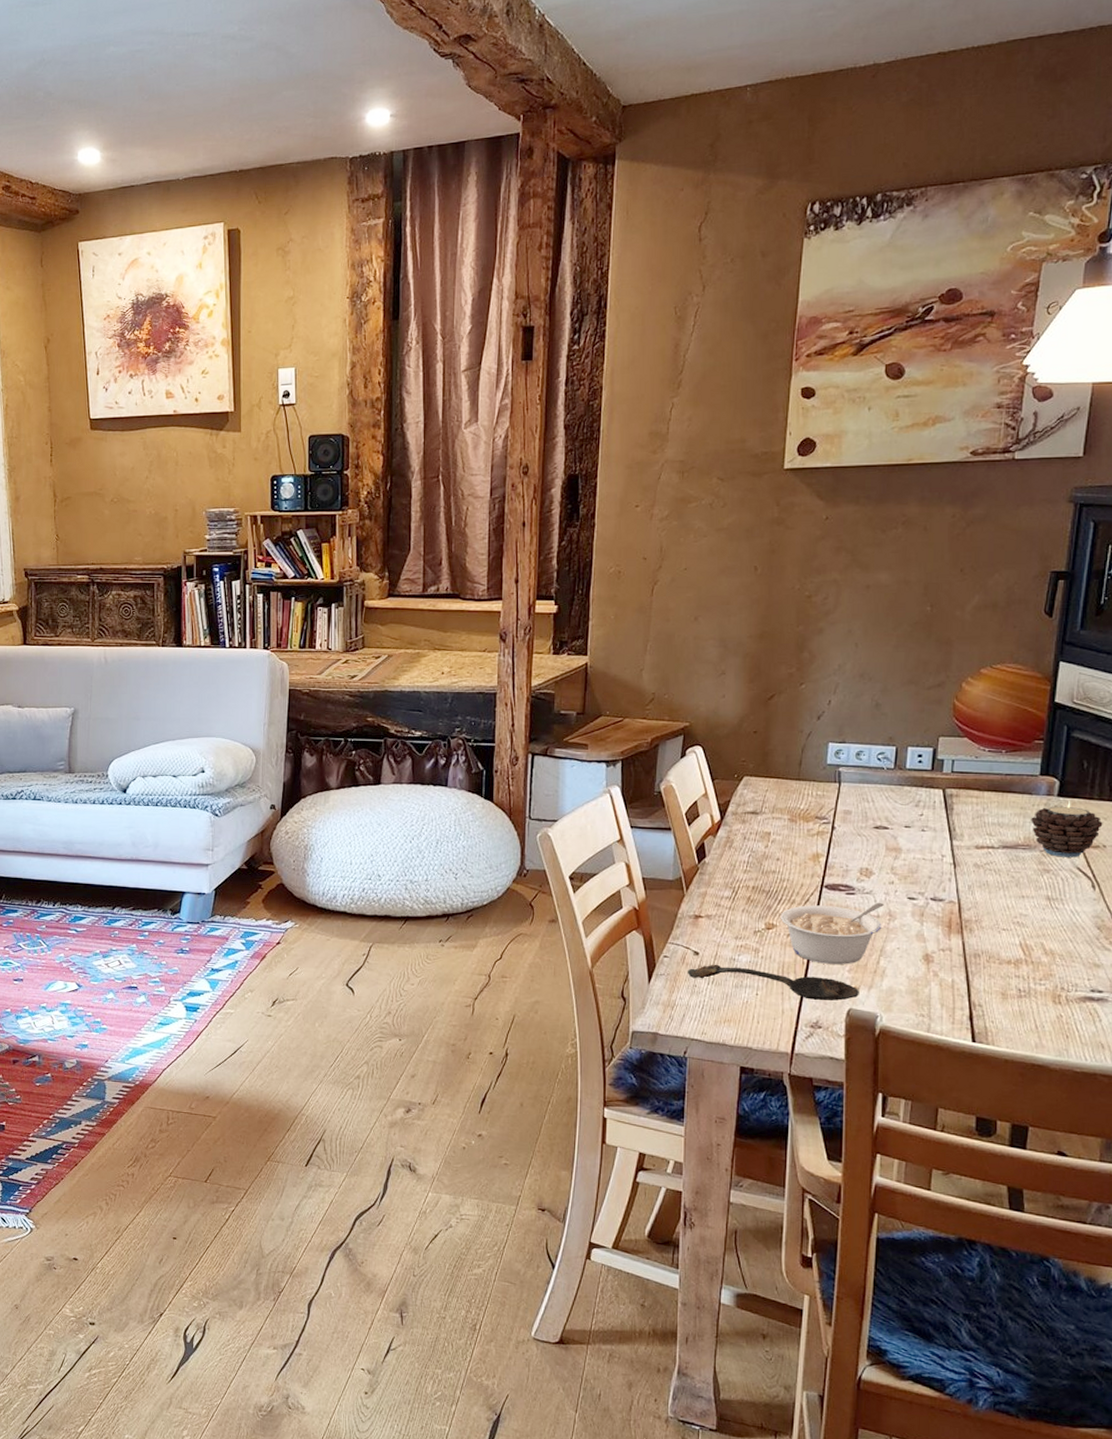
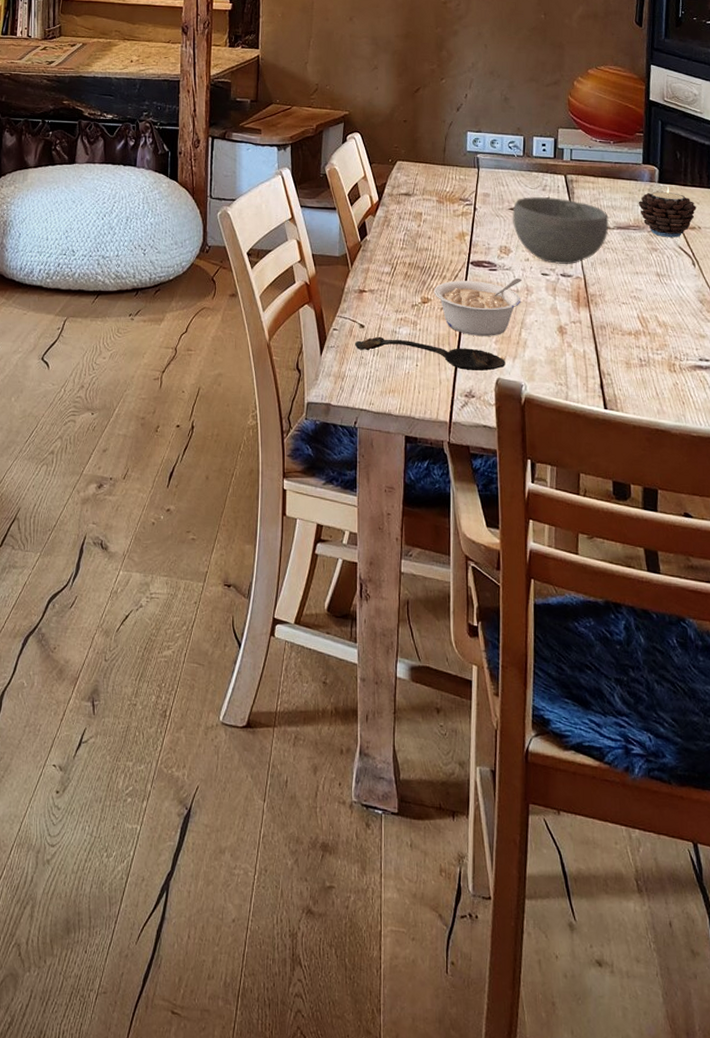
bowl: none [877,814,993,887] -> present [512,197,609,264]

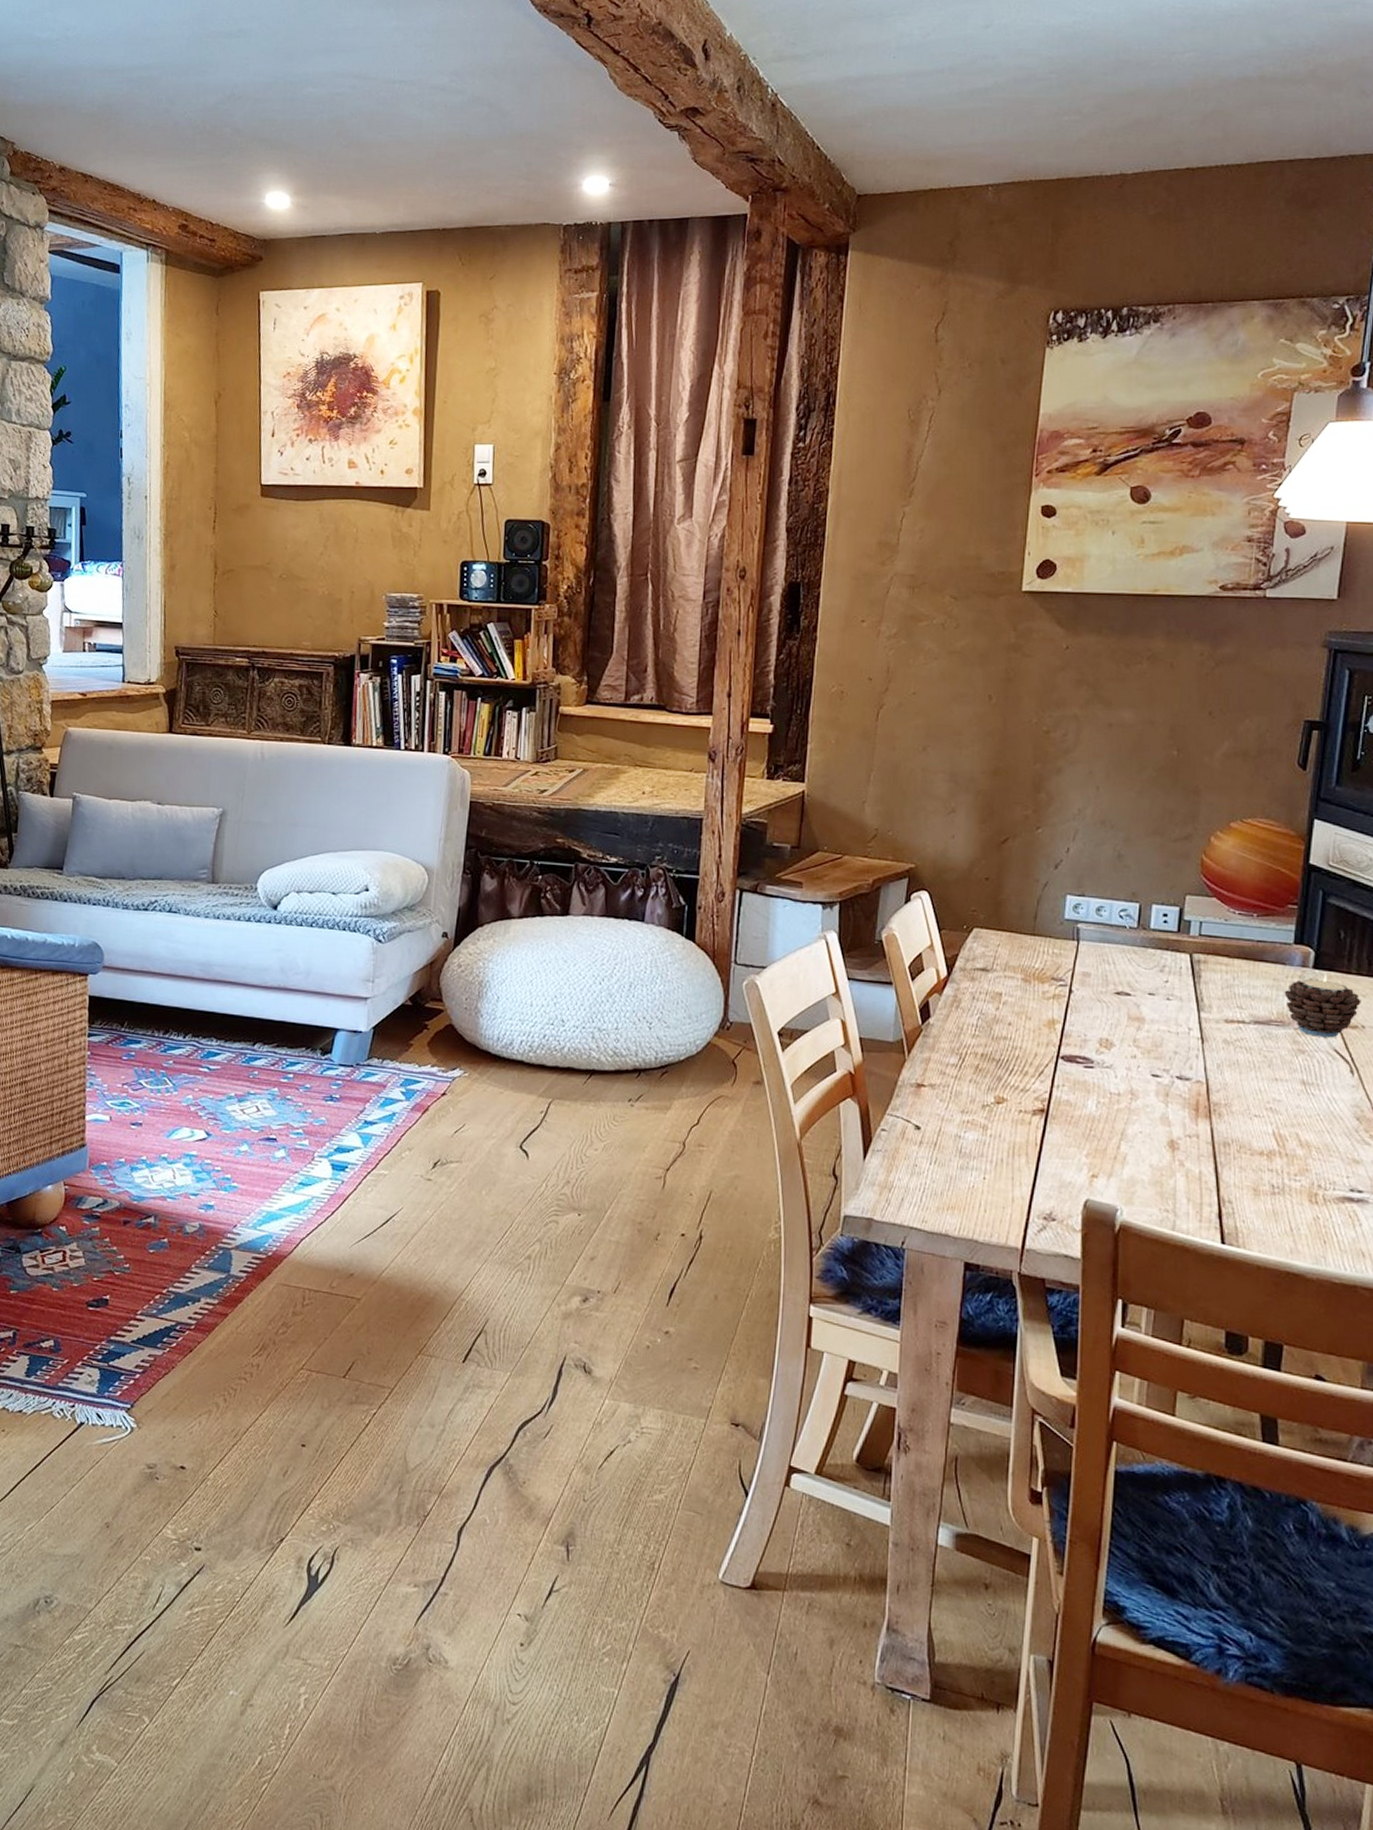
spoon: present [354,336,506,371] -> none [906,1141,1098,1190]
legume: present [433,279,522,336] -> none [1011,1078,1125,1148]
bowl: present [512,197,609,264] -> none [1118,979,1244,1065]

